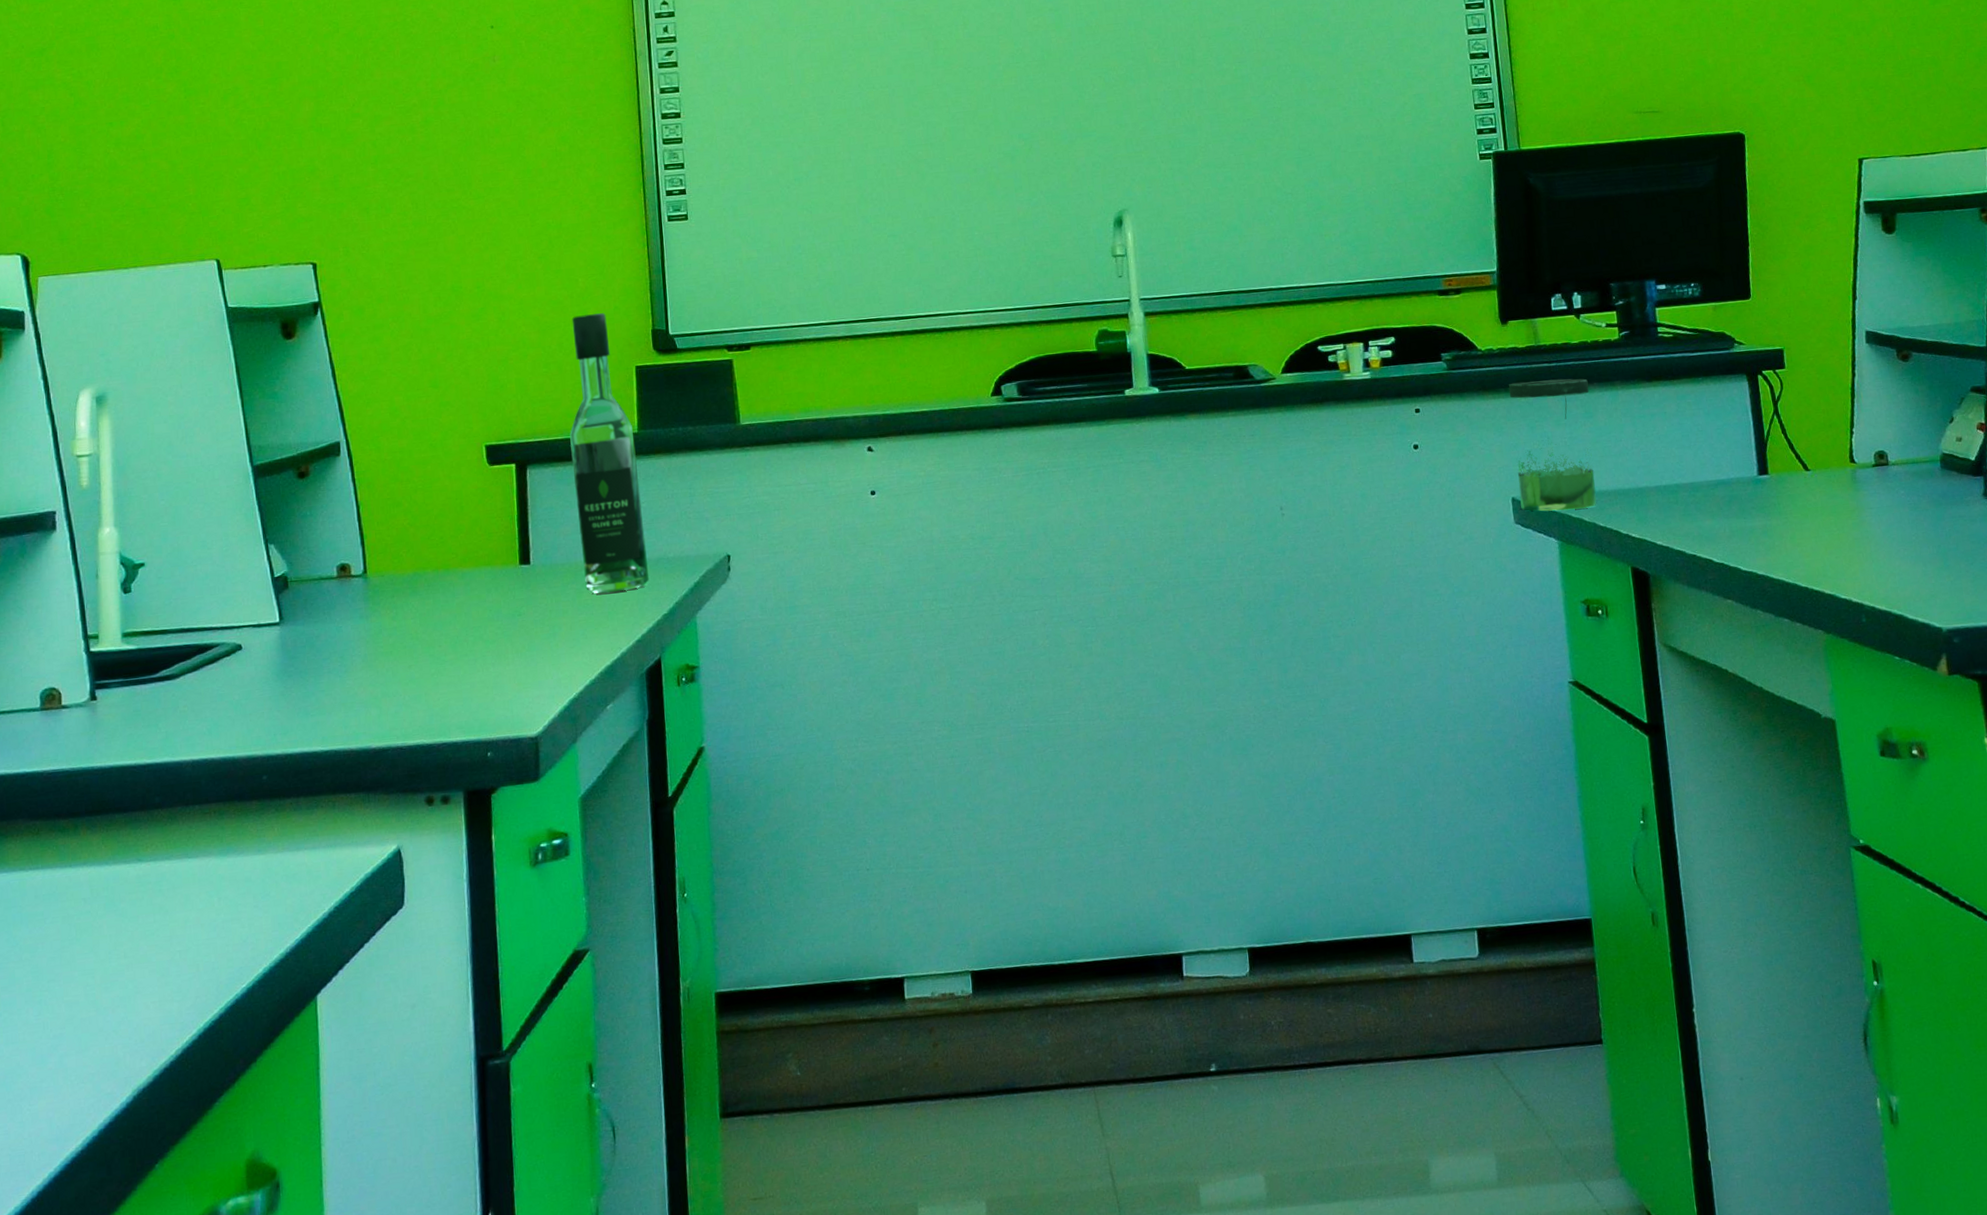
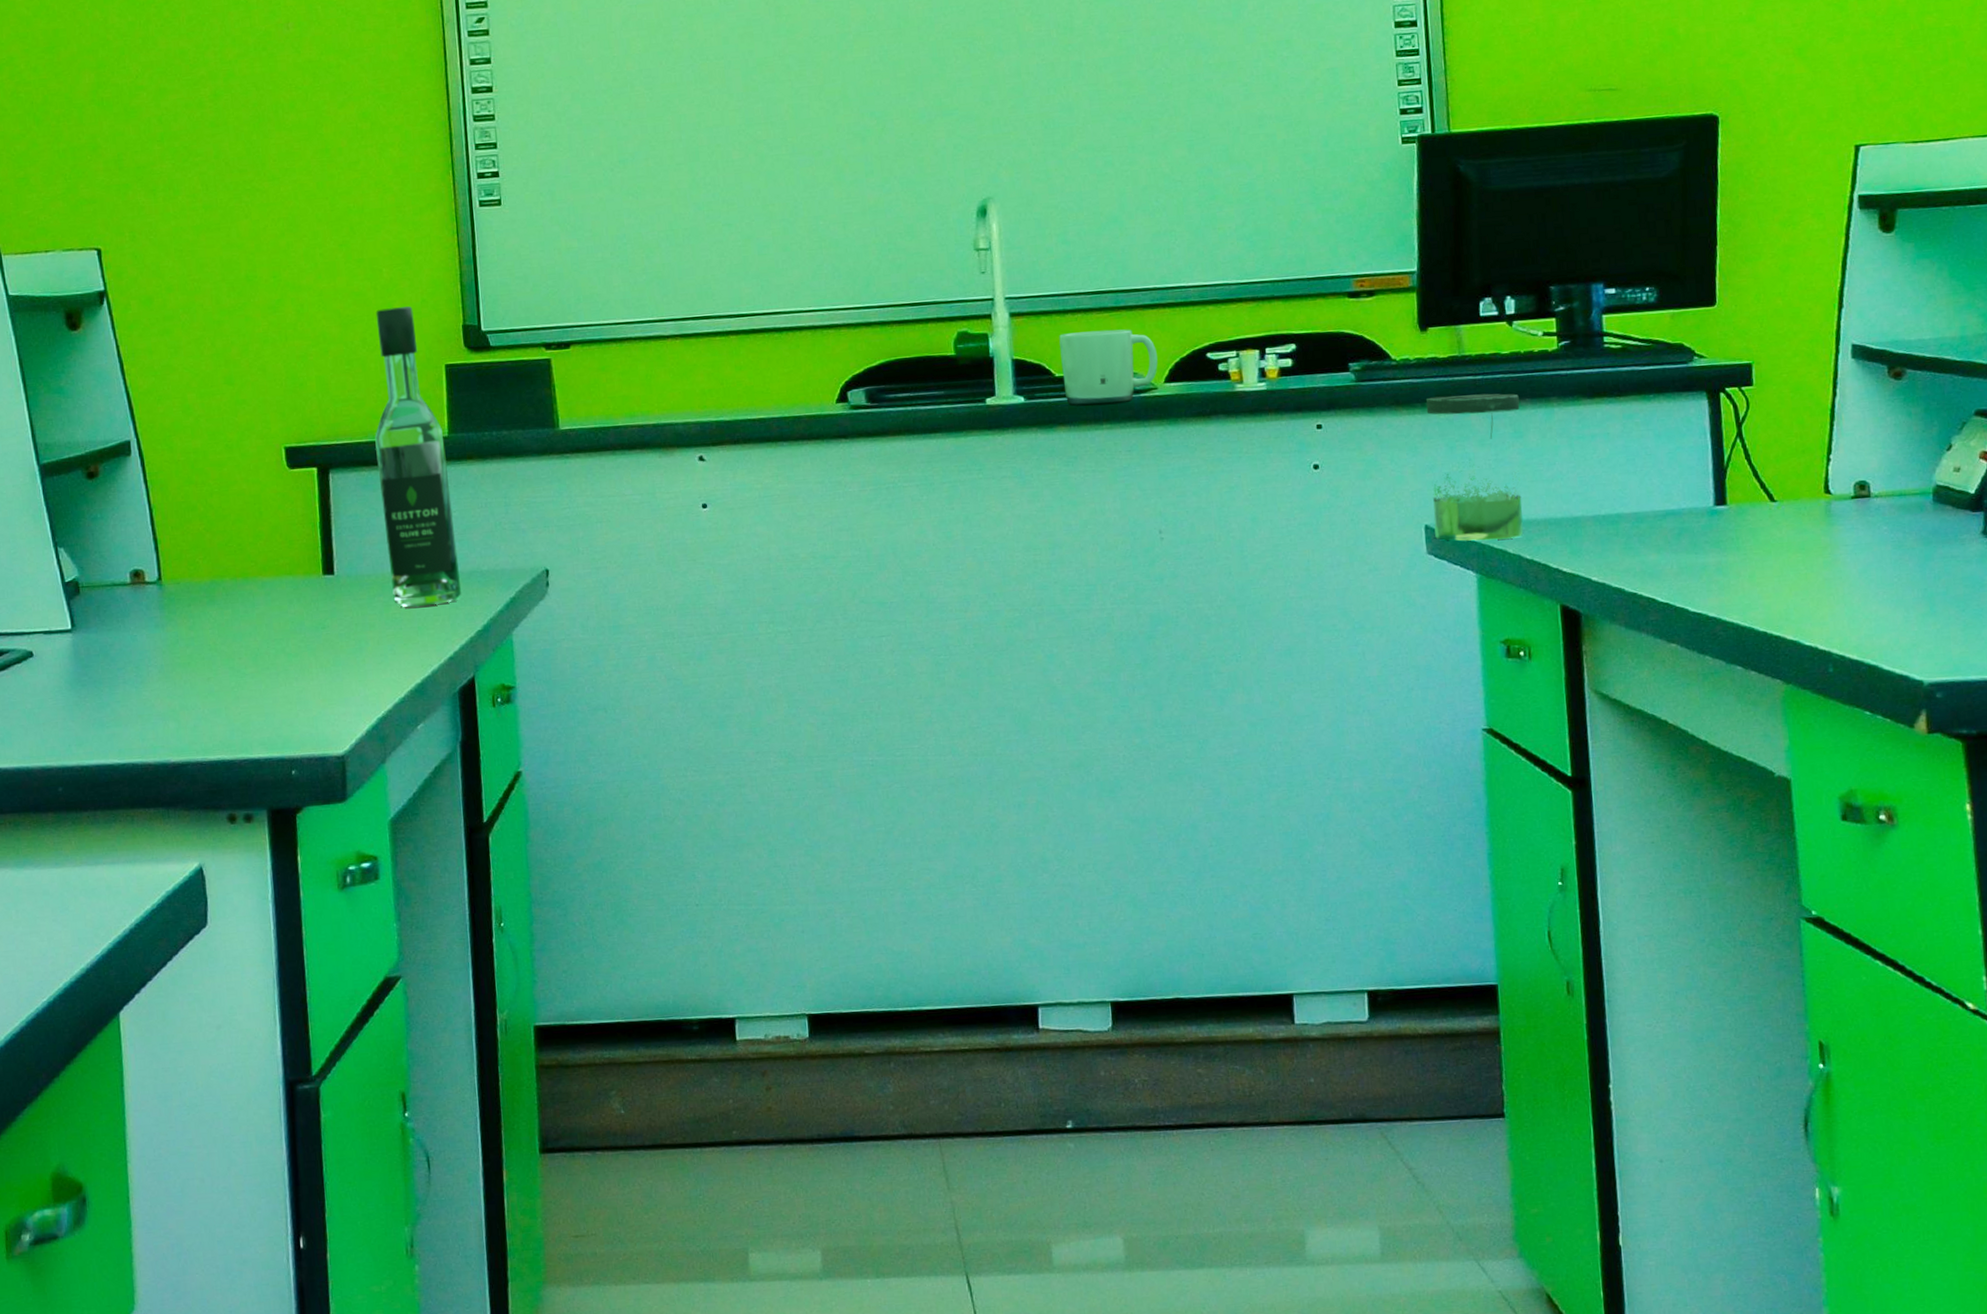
mug: none [1188,325,1276,396] -> present [1059,329,1158,407]

